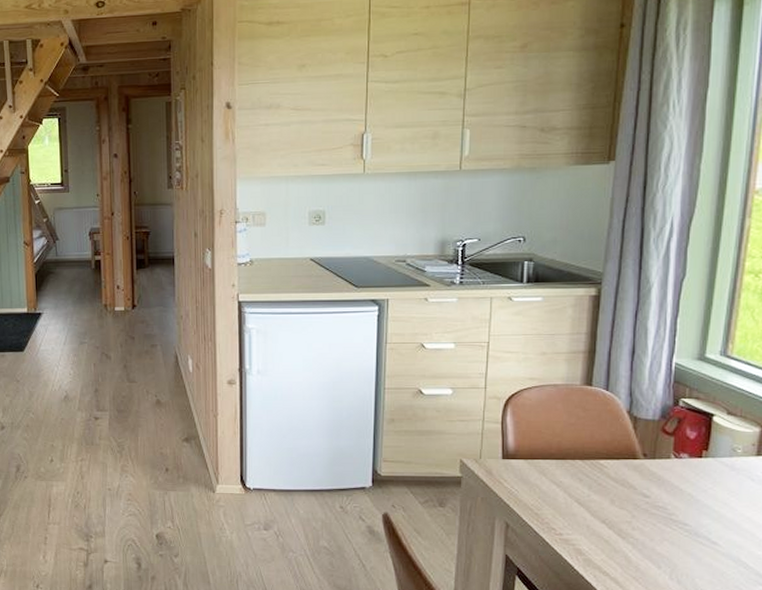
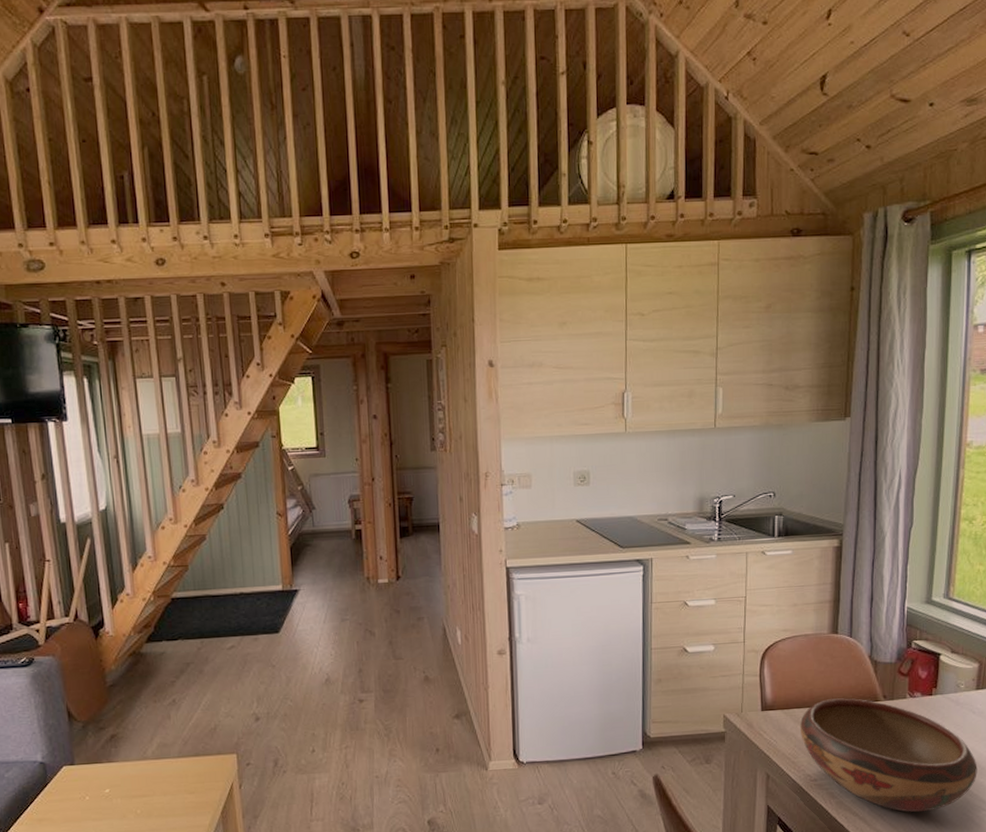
decorative bowl: none [544,453,755,580] -> present [799,698,977,813]

